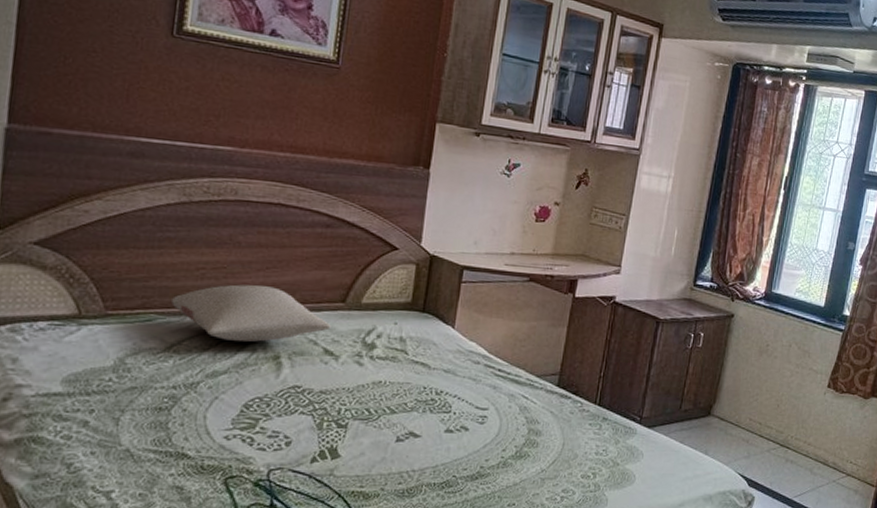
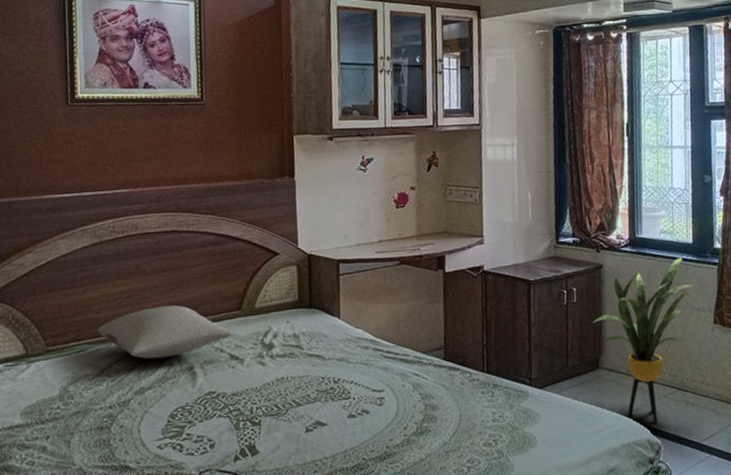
house plant: none [713,318,817,474] -> present [592,256,694,422]

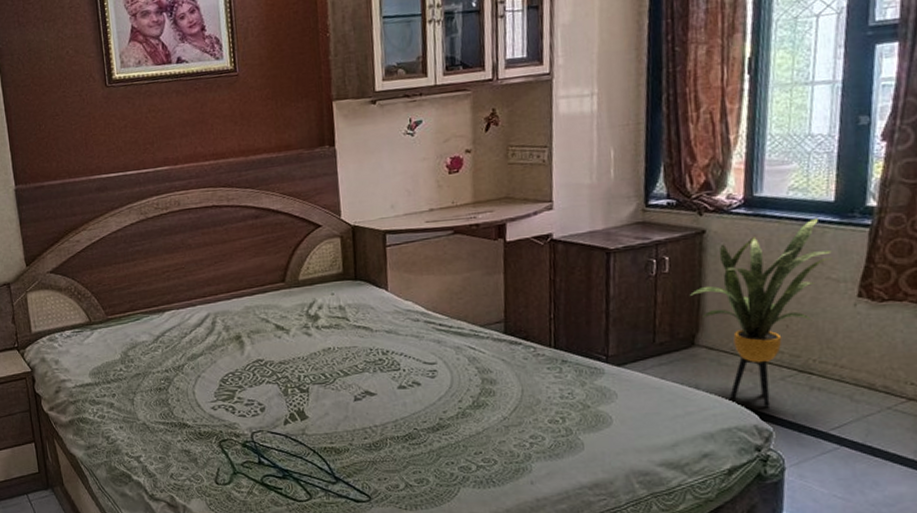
pillow: present [98,305,233,359] -> none [150,278,277,328]

